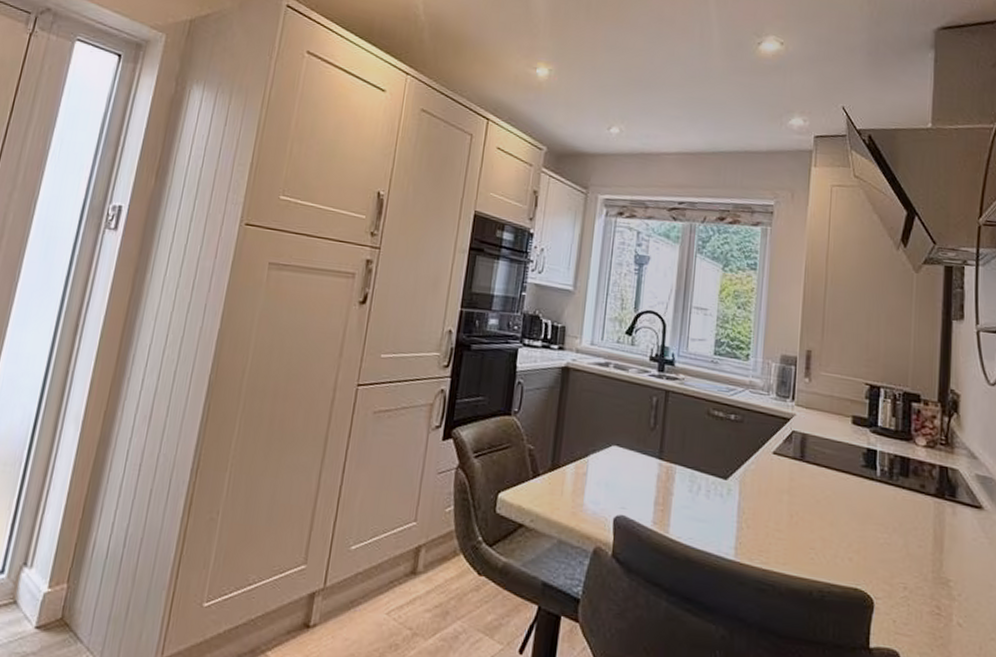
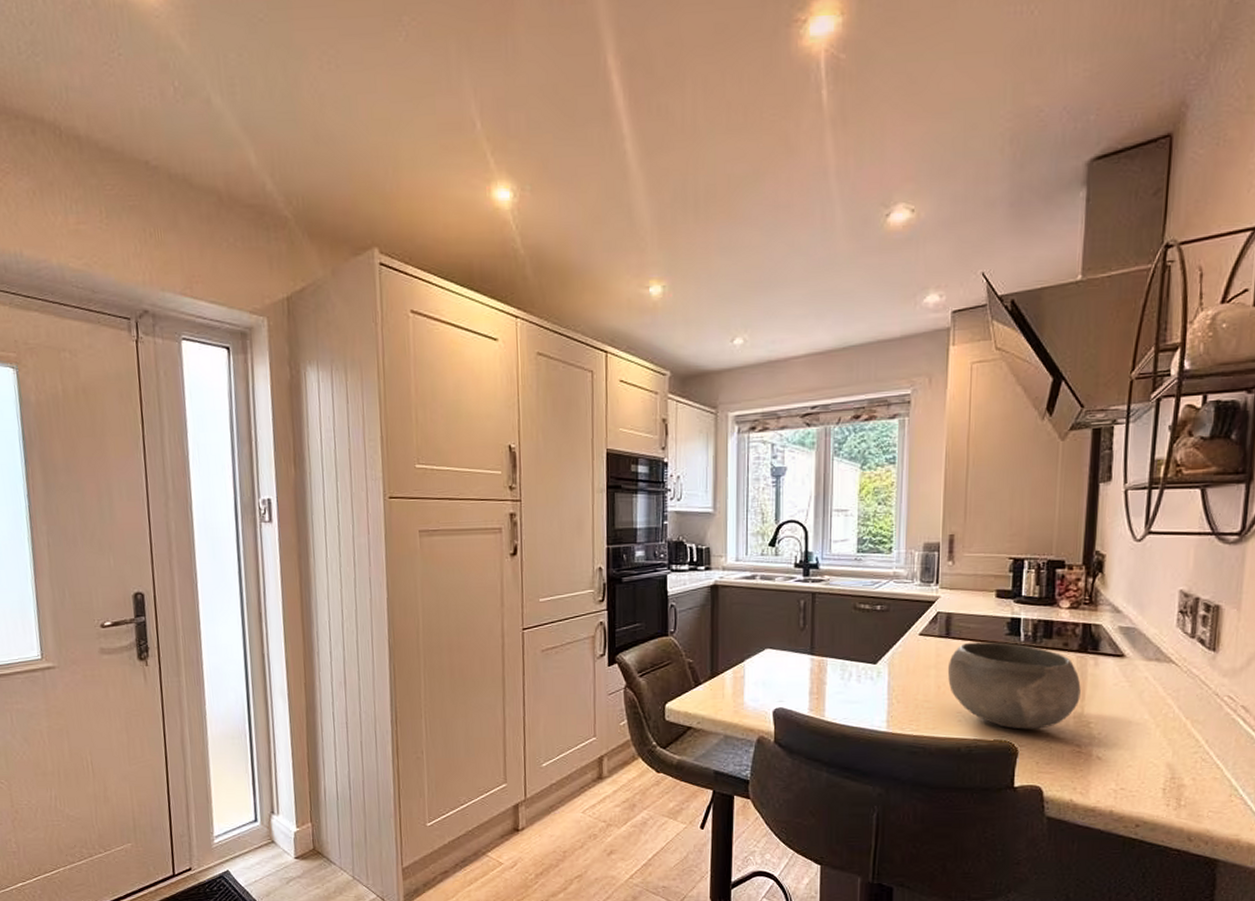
bowl: none [801,469,939,581] -> present [947,641,1081,730]

